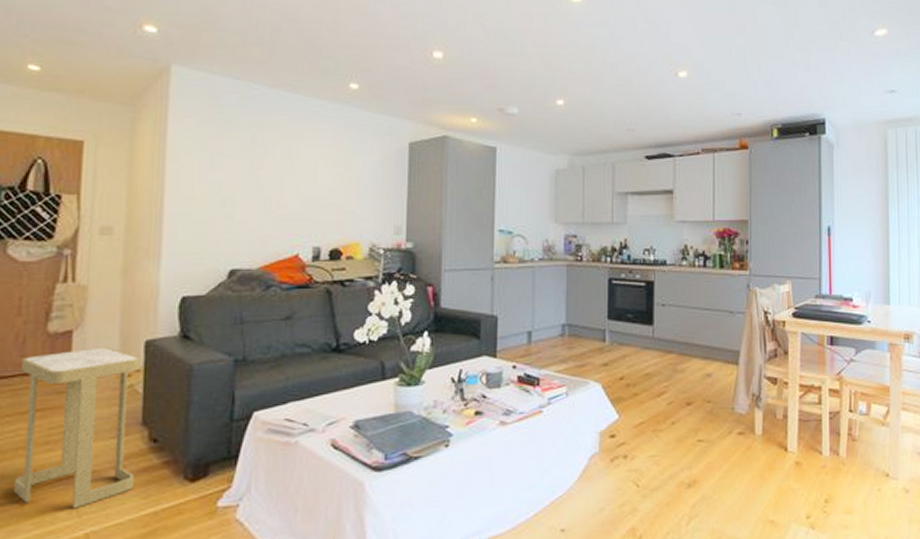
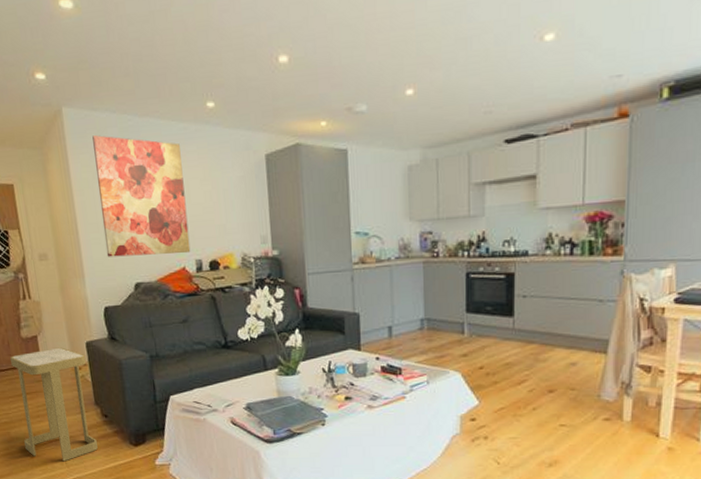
wall art: none [197,100,312,239] -> present [92,135,191,257]

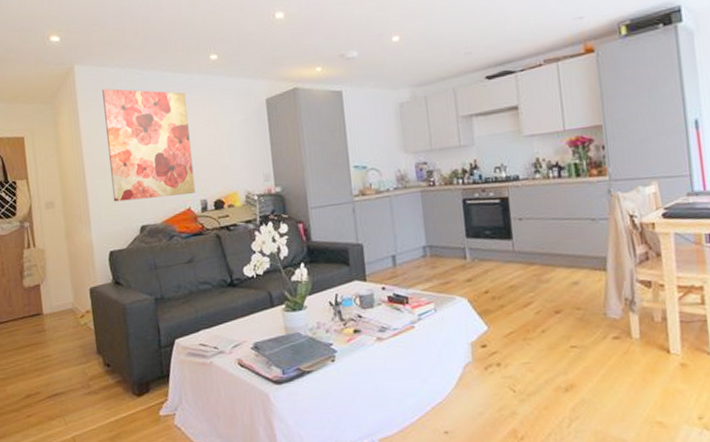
side table: present [10,347,98,462] -> none [11,295,99,419]

